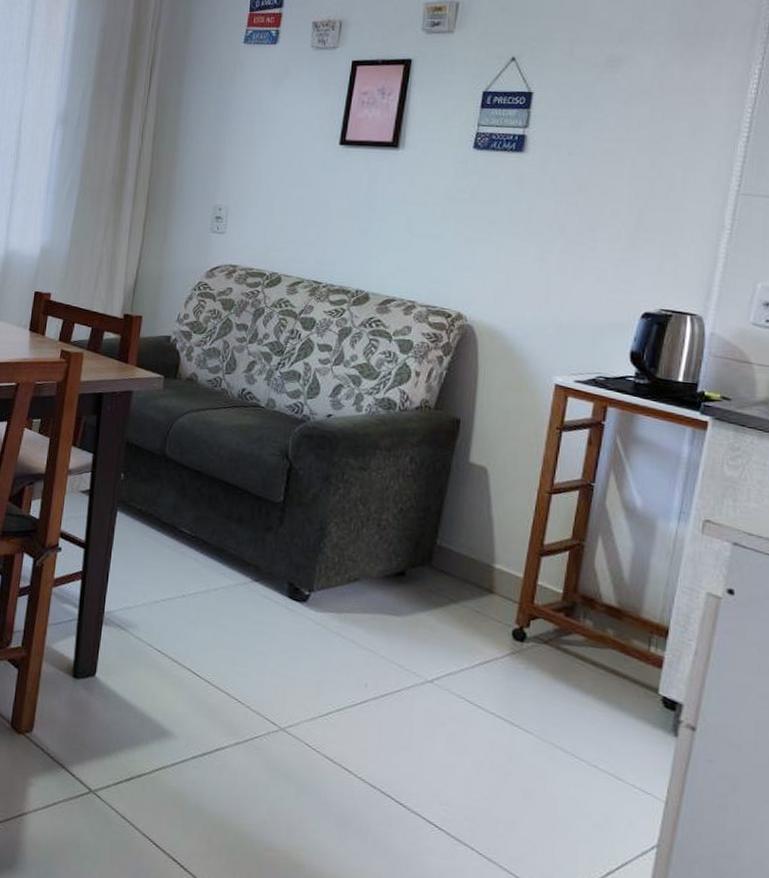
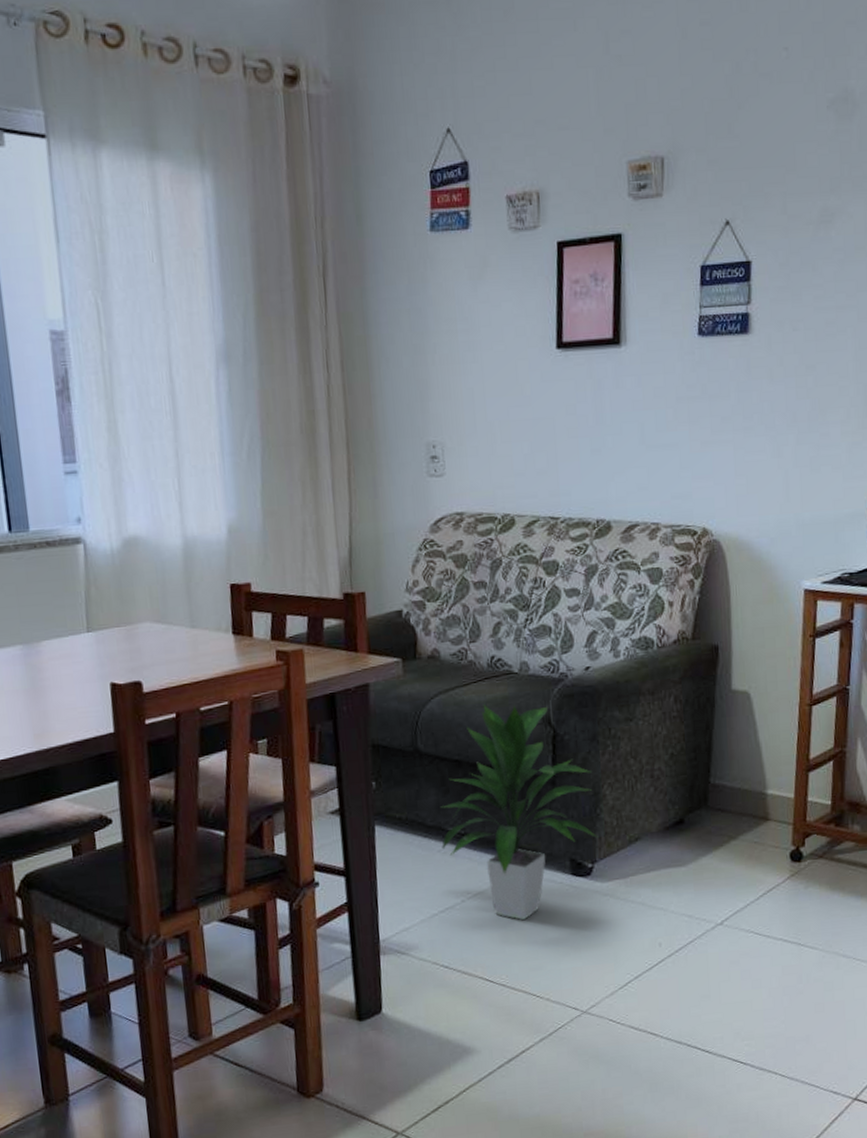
indoor plant: none [172,427,321,627] -> present [441,703,599,920]

